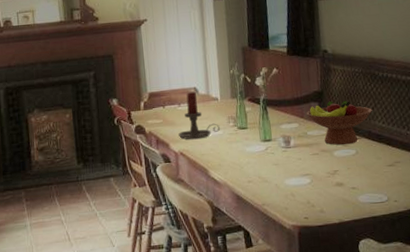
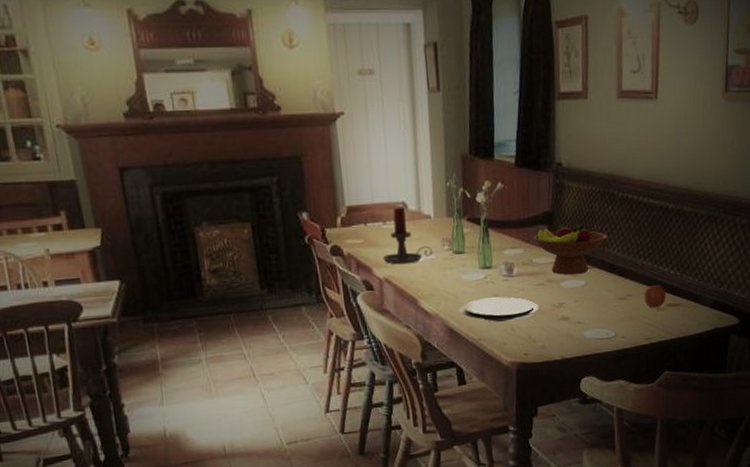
plate: none [245,166,315,189] -> present [460,297,538,322]

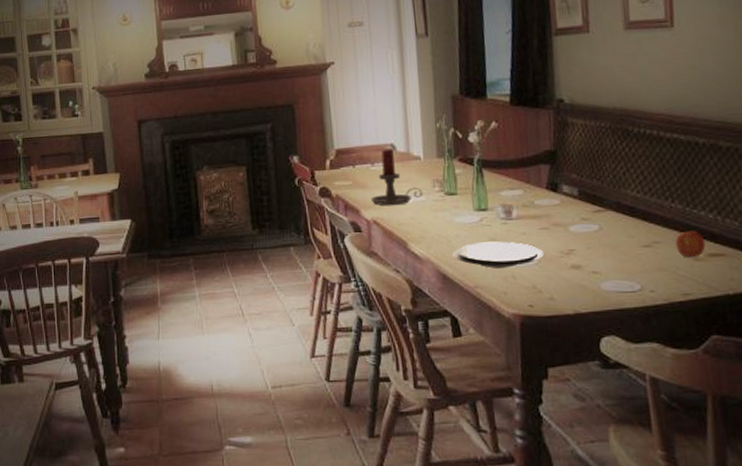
fruit bowl: present [533,224,607,275] -> none [533,163,623,219]

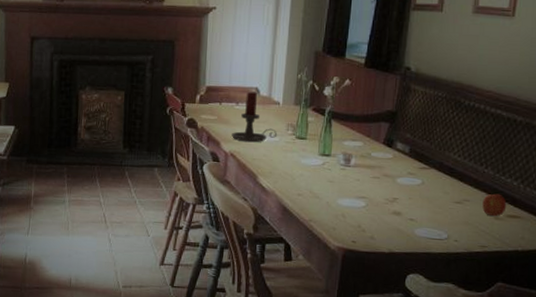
plate: present [453,241,543,269] -> none [295,183,371,208]

